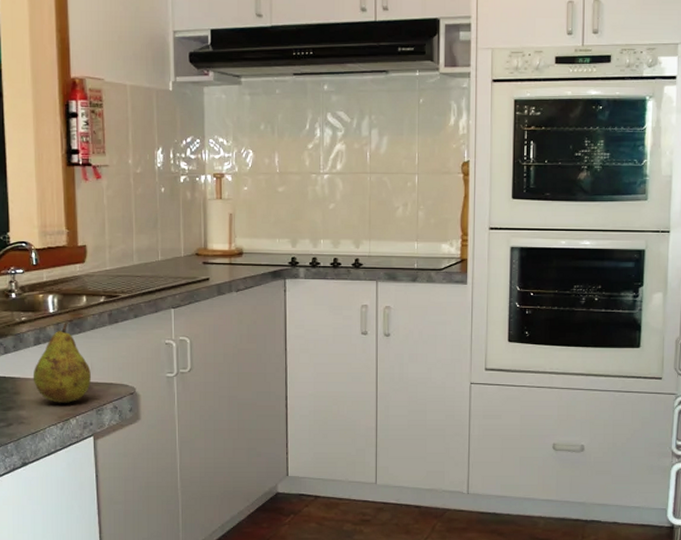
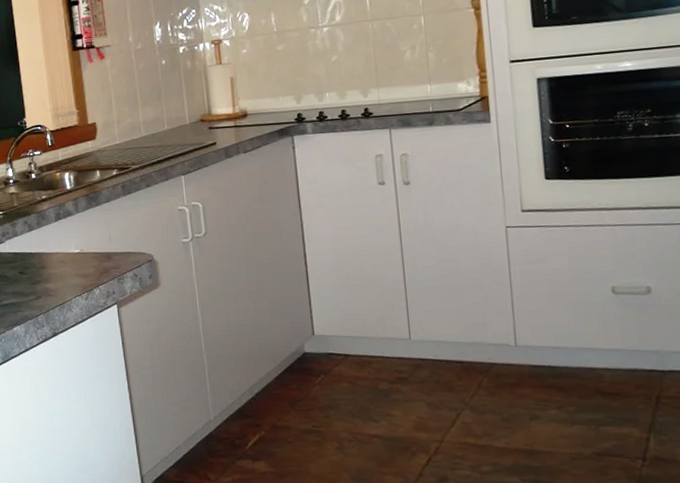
fruit: present [32,323,91,403] -> none [56,197,110,274]

